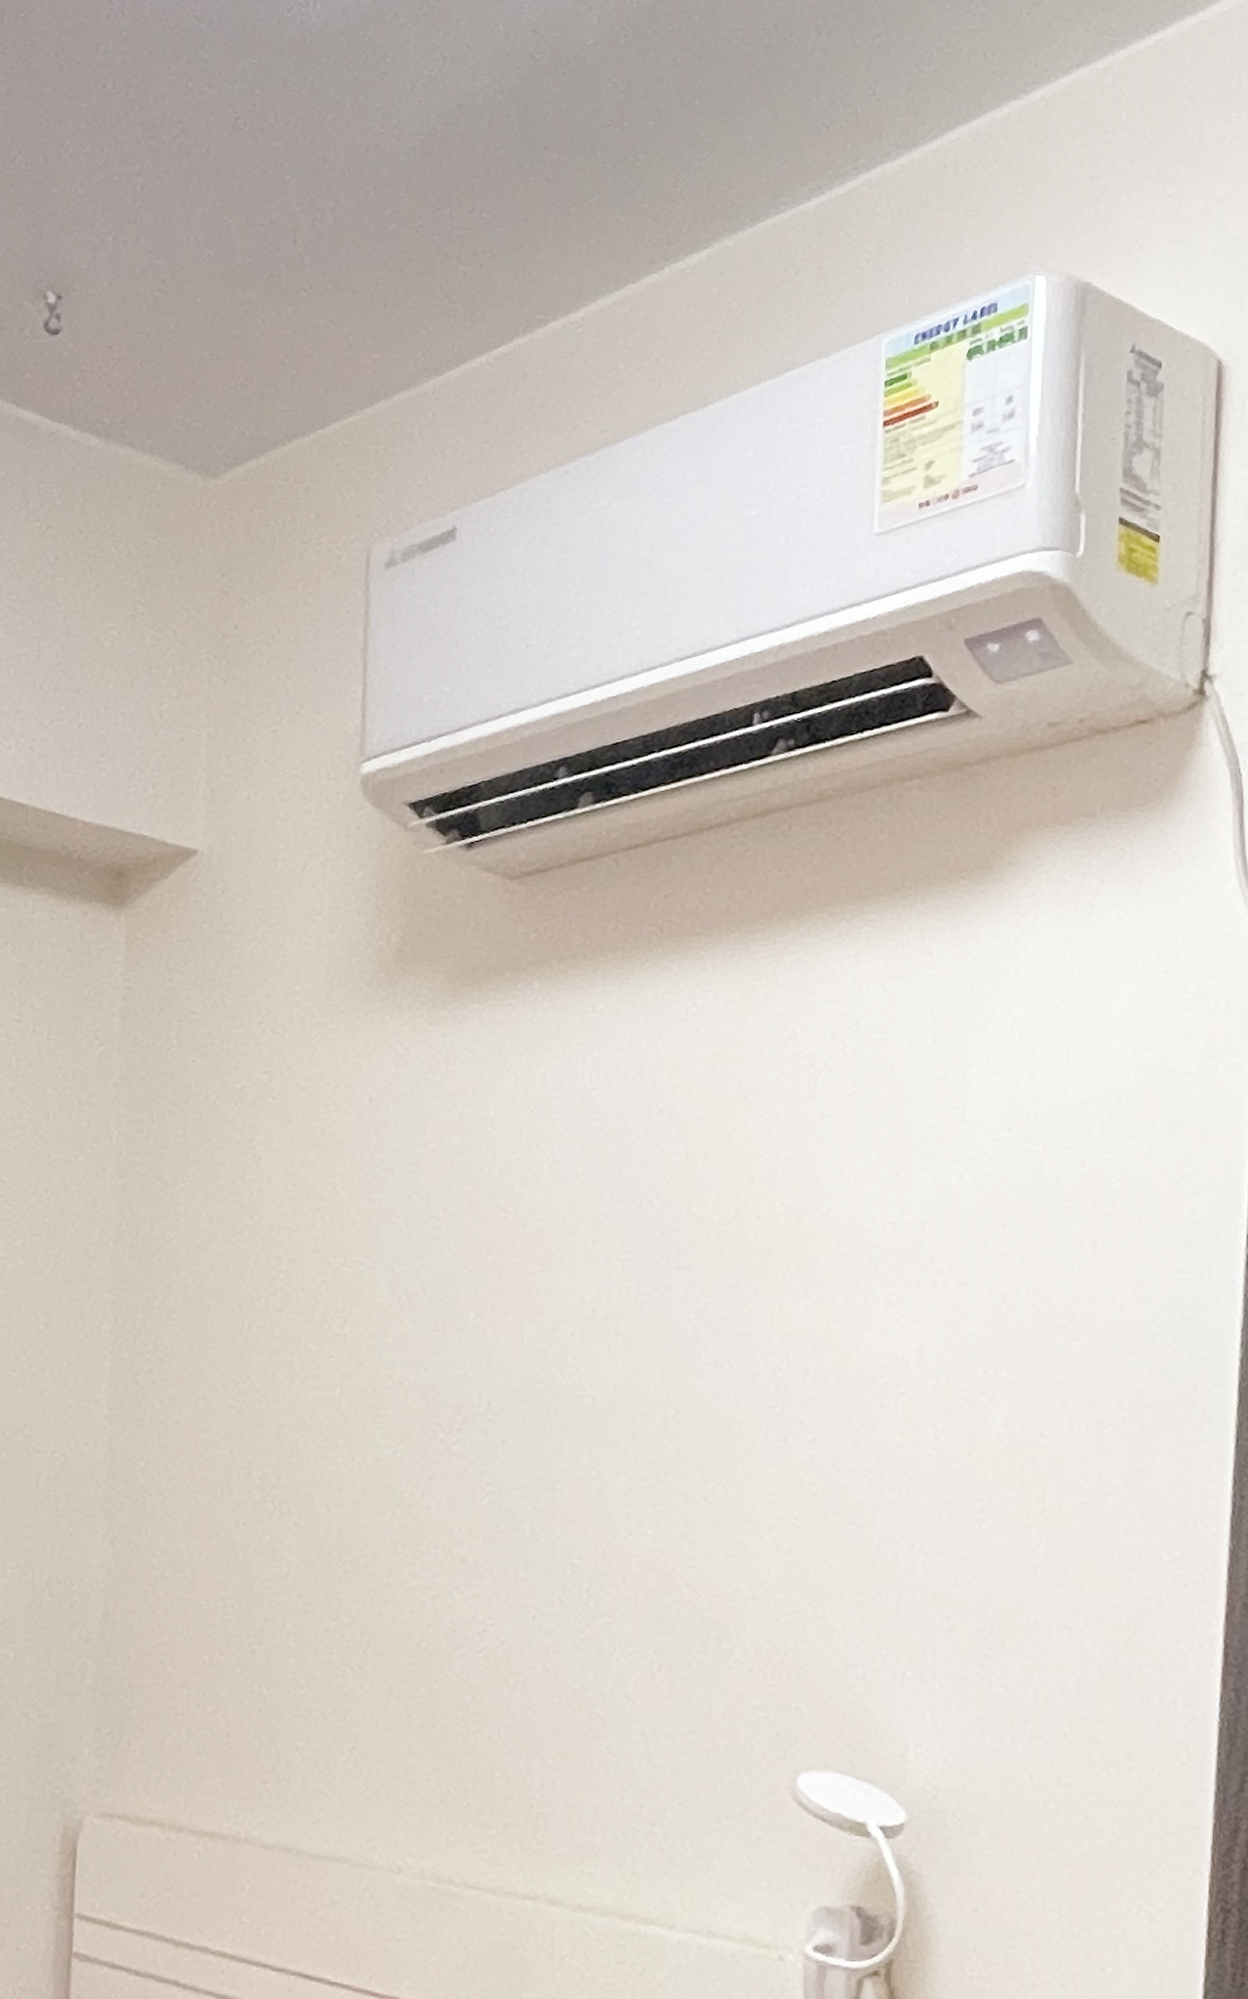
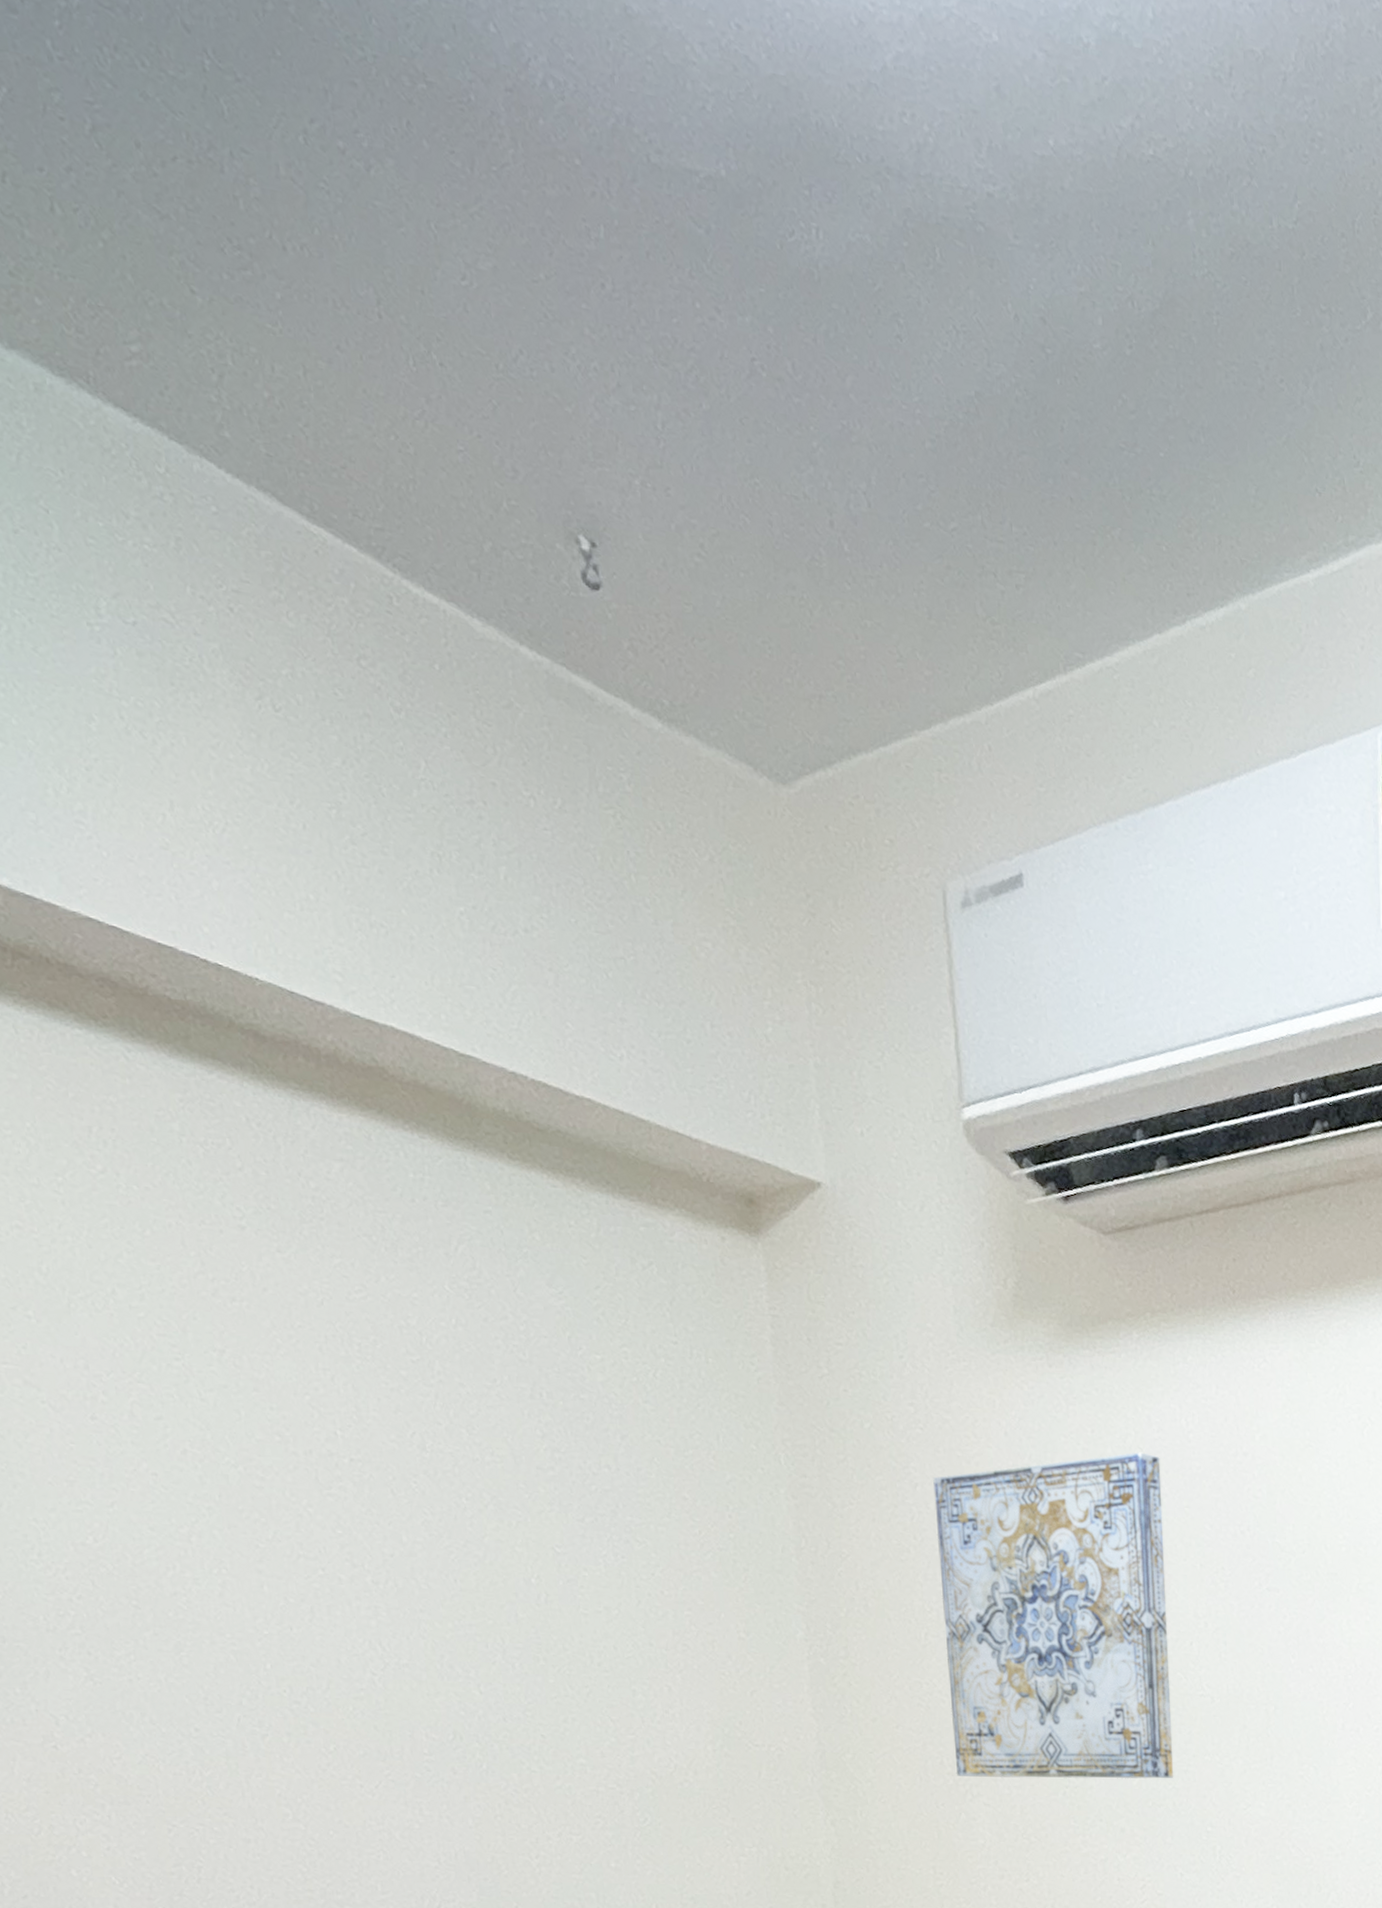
wall art: none [264,1114,554,1498] -> present [933,1452,1174,1779]

